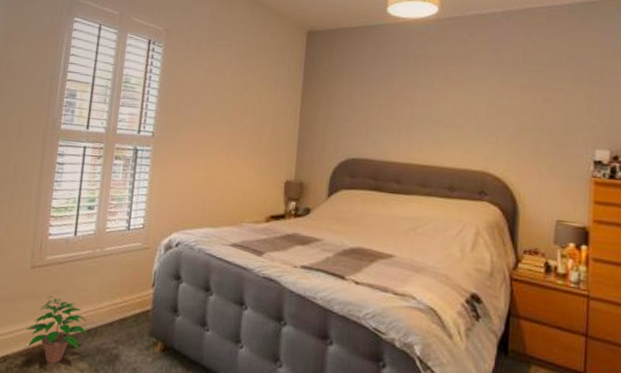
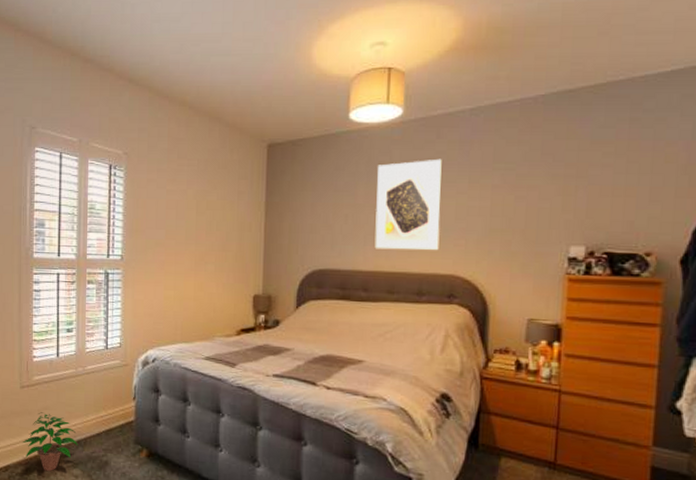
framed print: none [408,56,475,147] -> present [374,158,442,251]

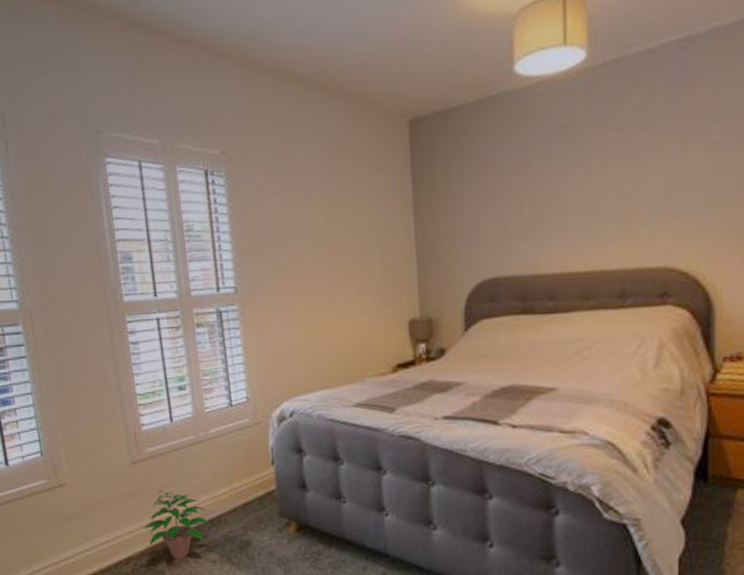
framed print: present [374,158,442,251] -> none [558,113,645,244]

